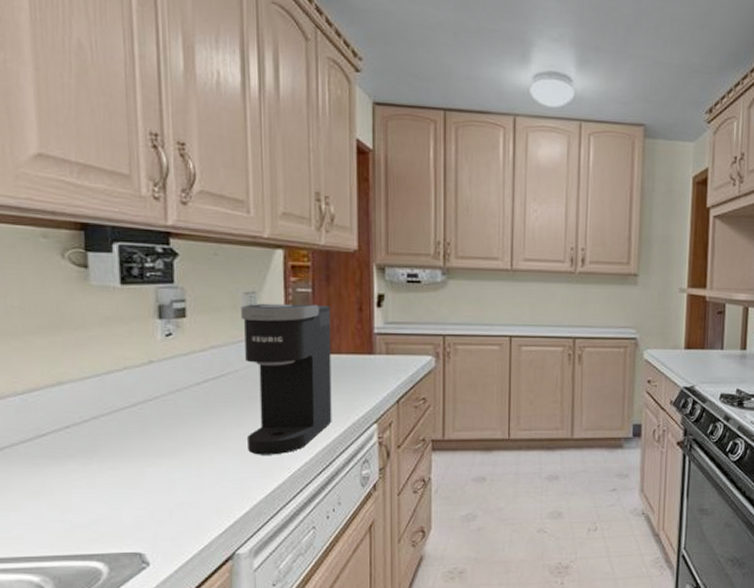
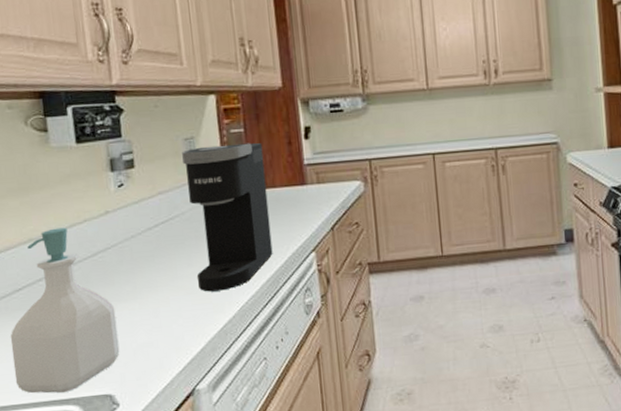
soap bottle: none [28,373,154,548] -> present [10,227,120,394]

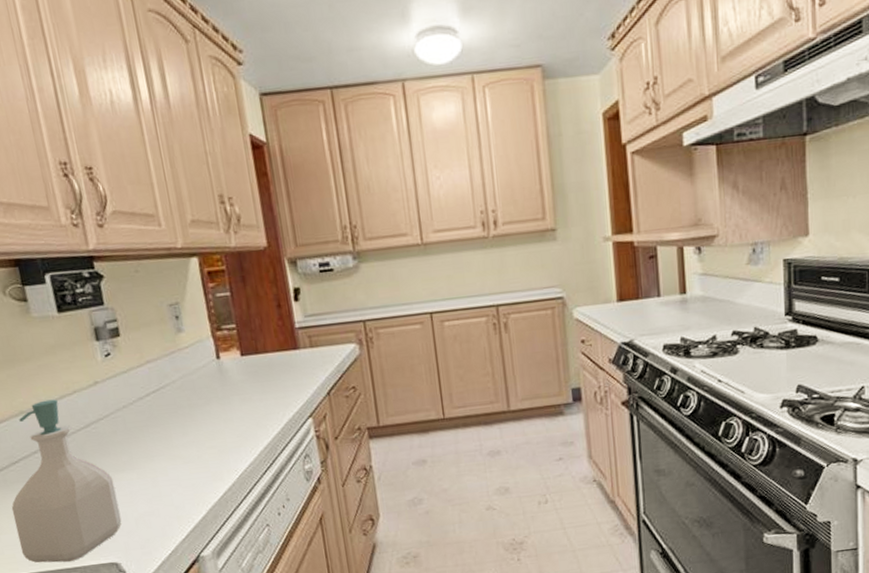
coffee maker: present [182,142,273,292] -> none [168,306,269,461]

